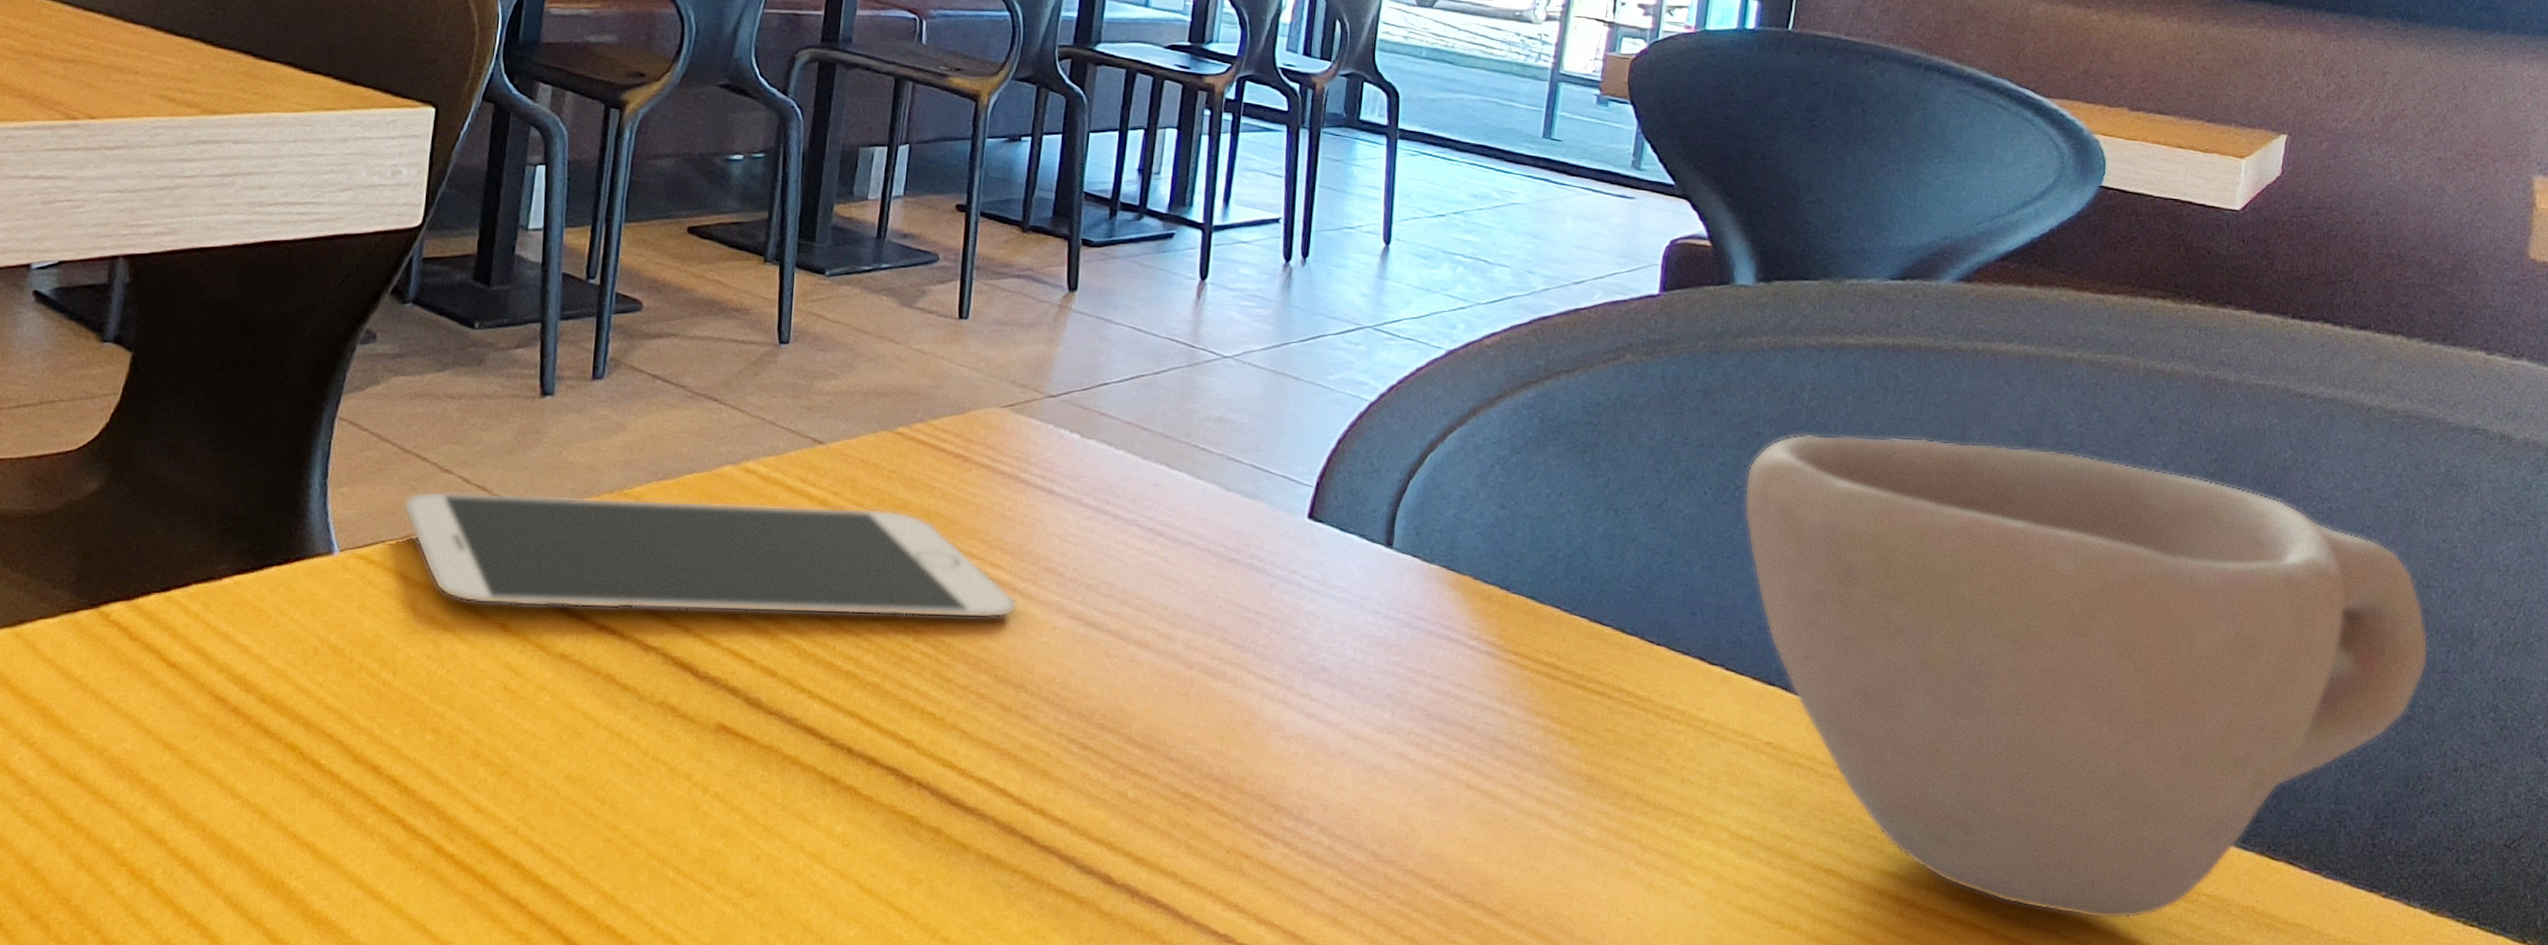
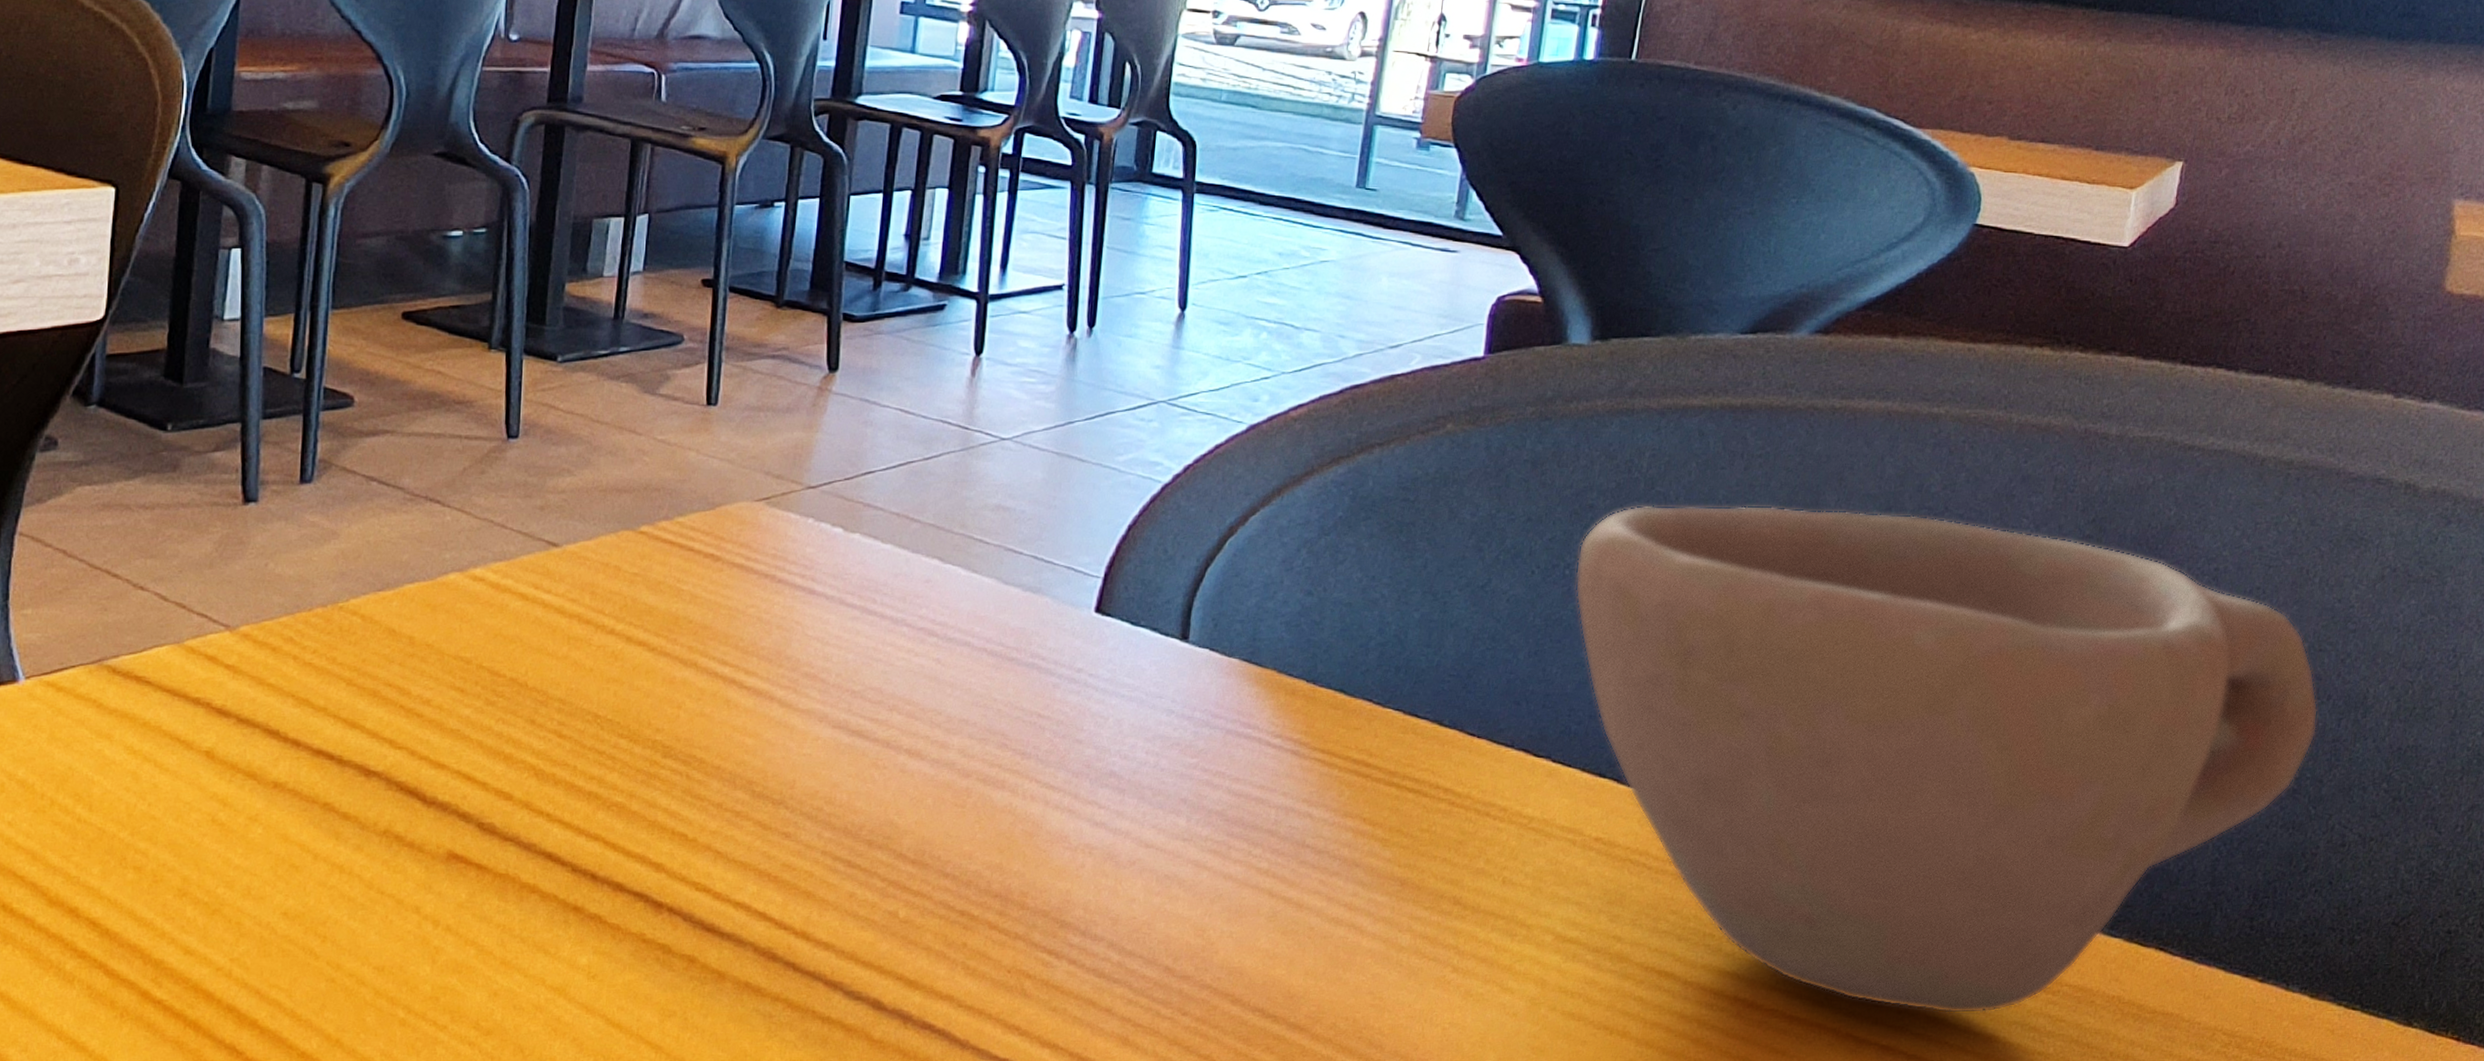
smartphone: present [403,491,1018,619] -> none [94,610,776,732]

